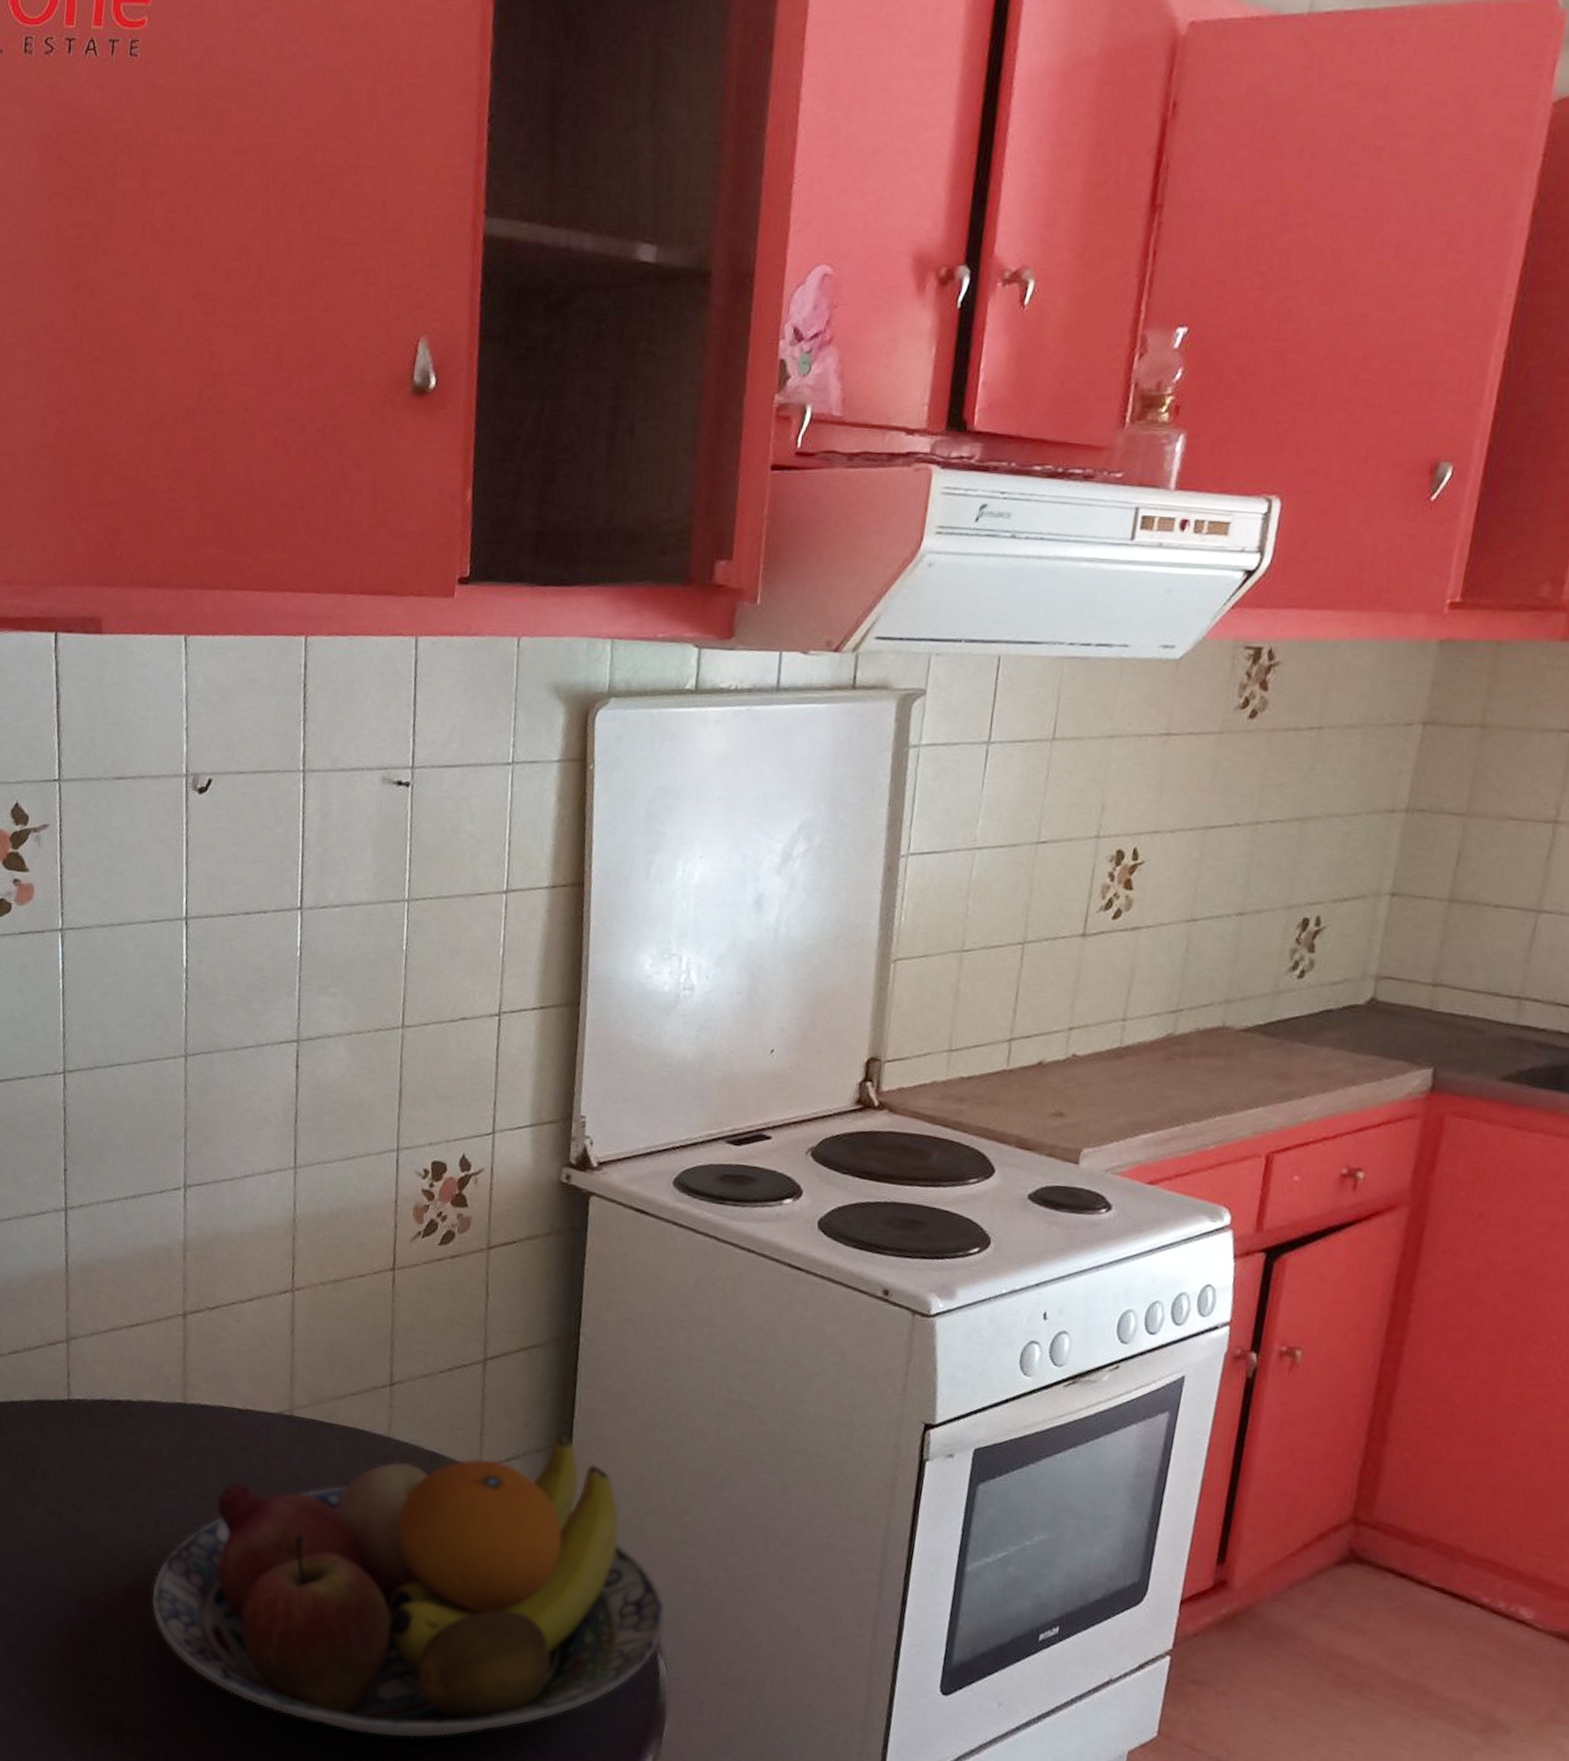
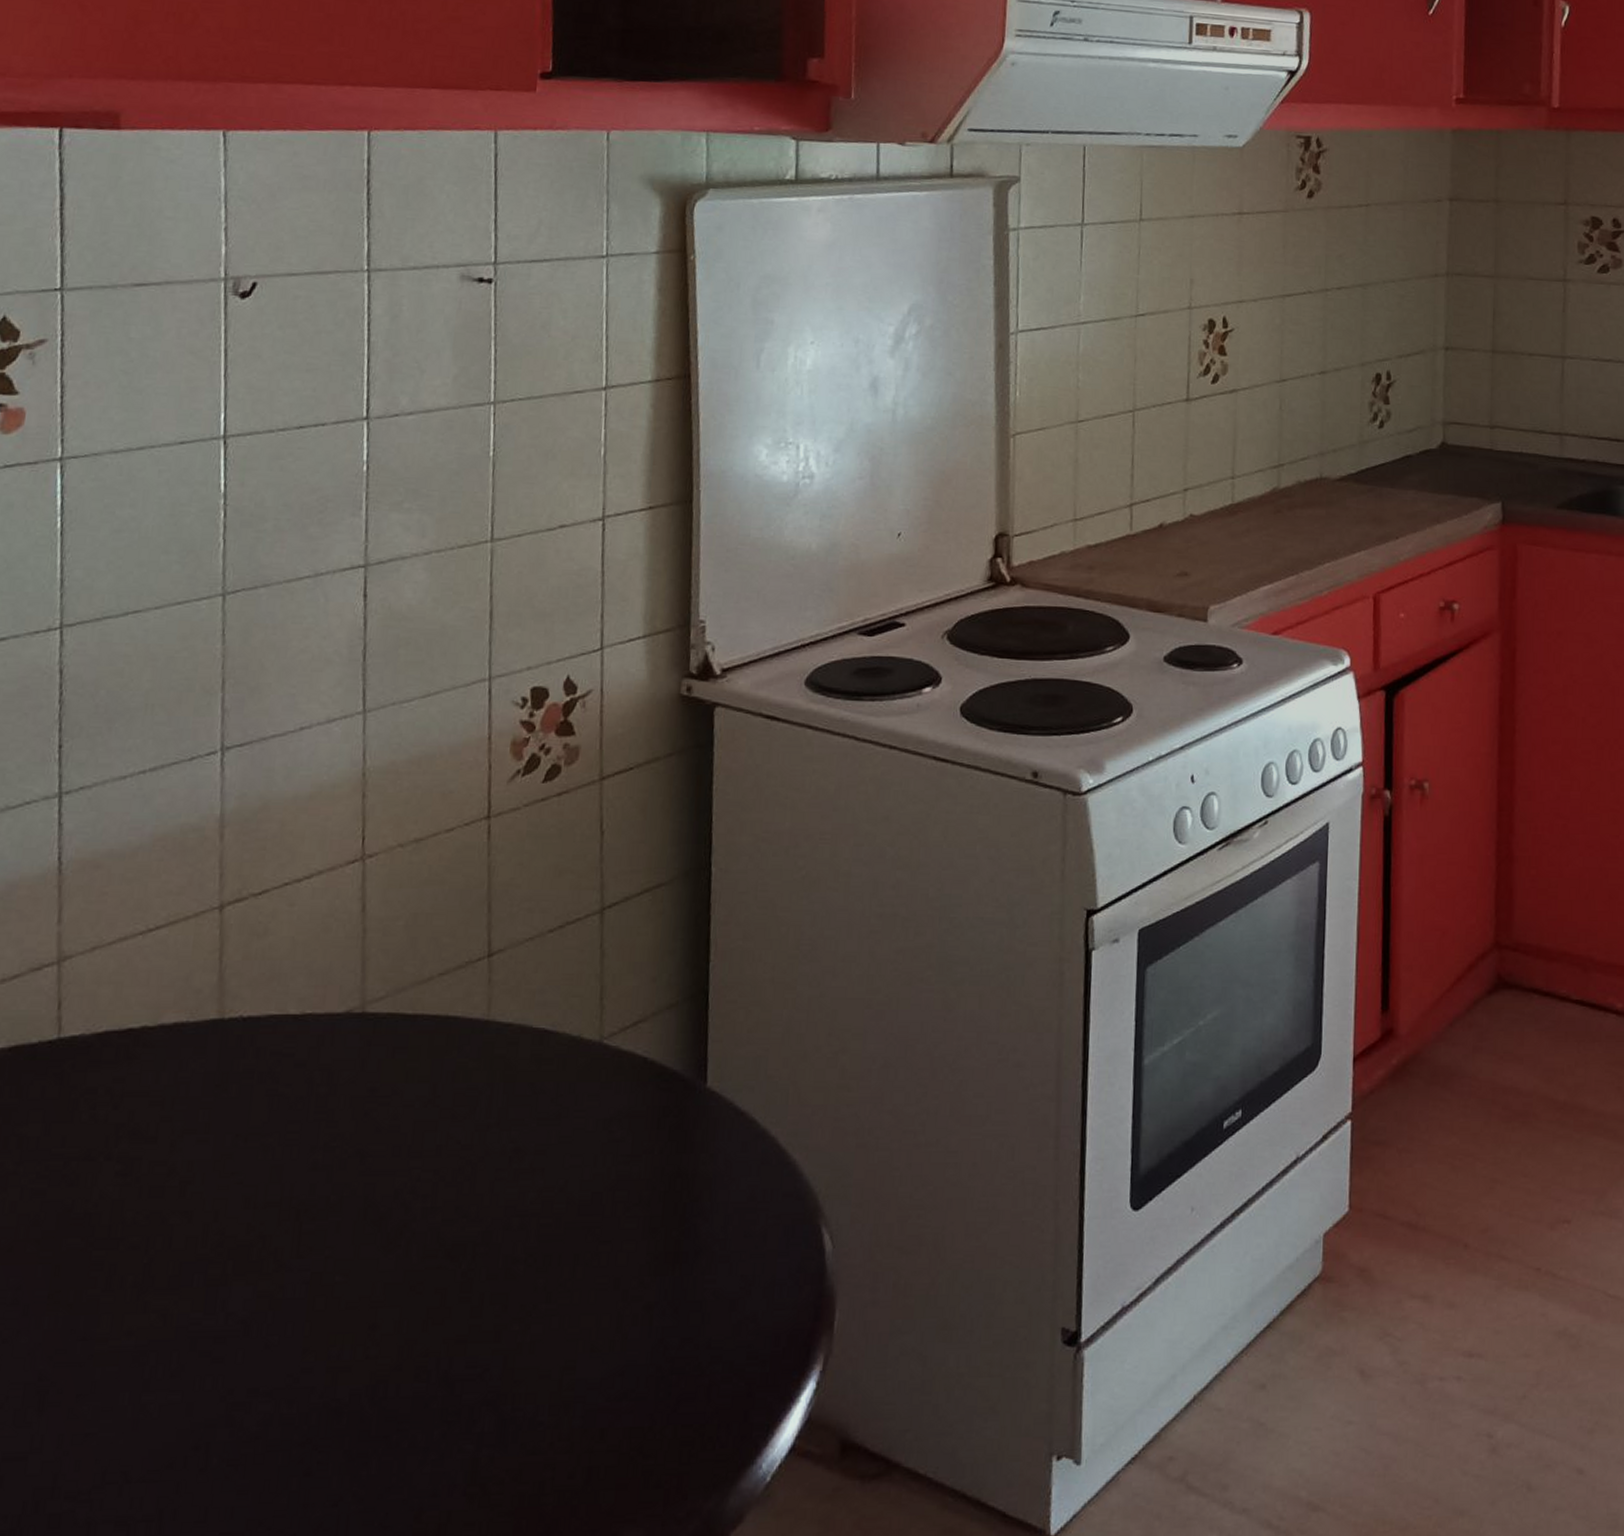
fruit bowl: present [151,1434,666,1738] -> none [173,983,828,1408]

